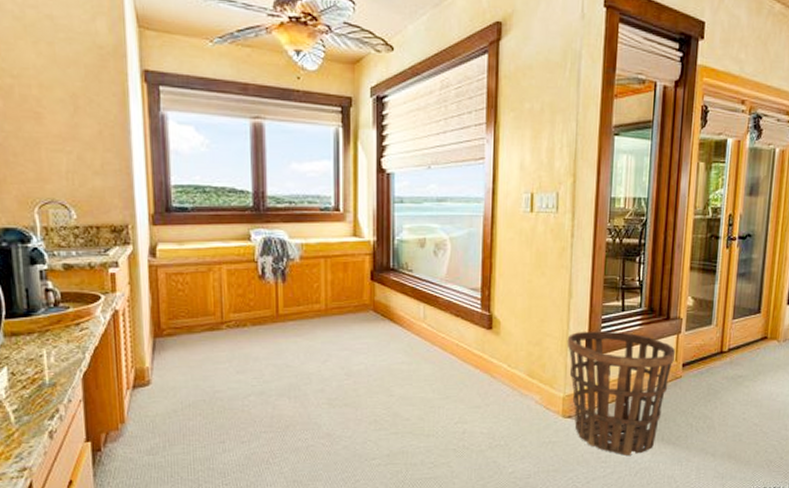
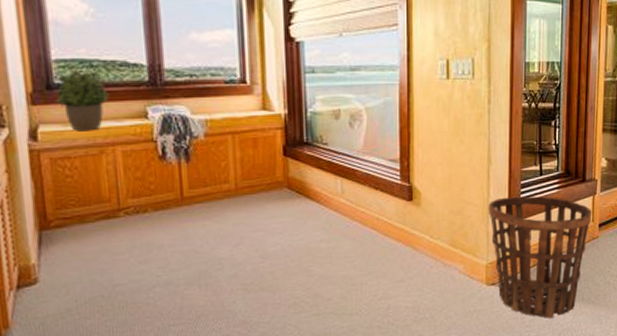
potted plant: none [173,194,218,250] -> present [55,69,109,132]

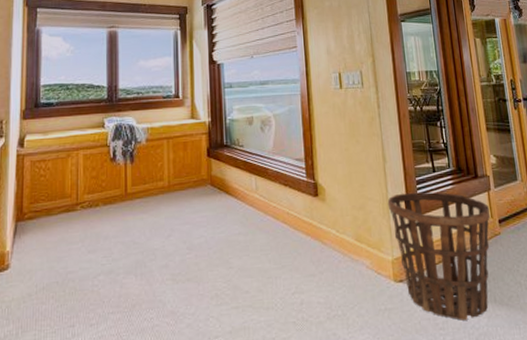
potted plant: present [55,69,109,132] -> none [40,91,78,139]

